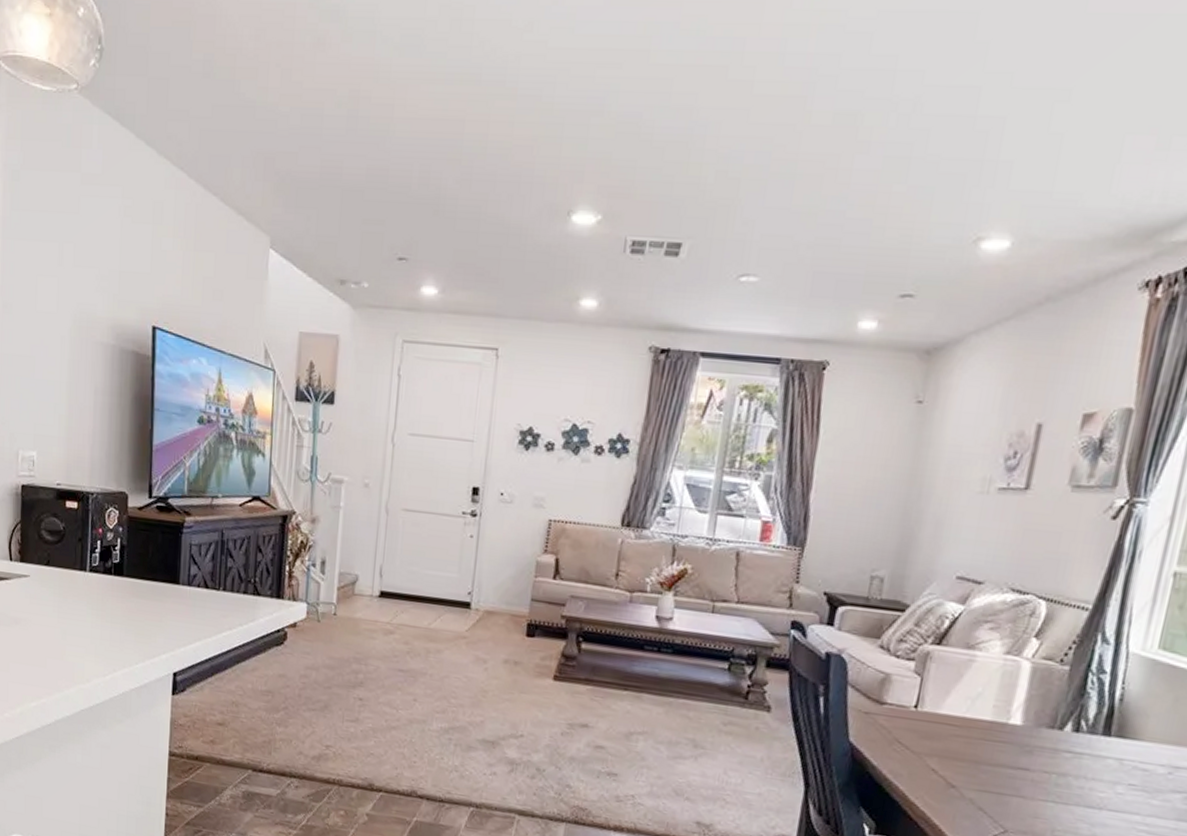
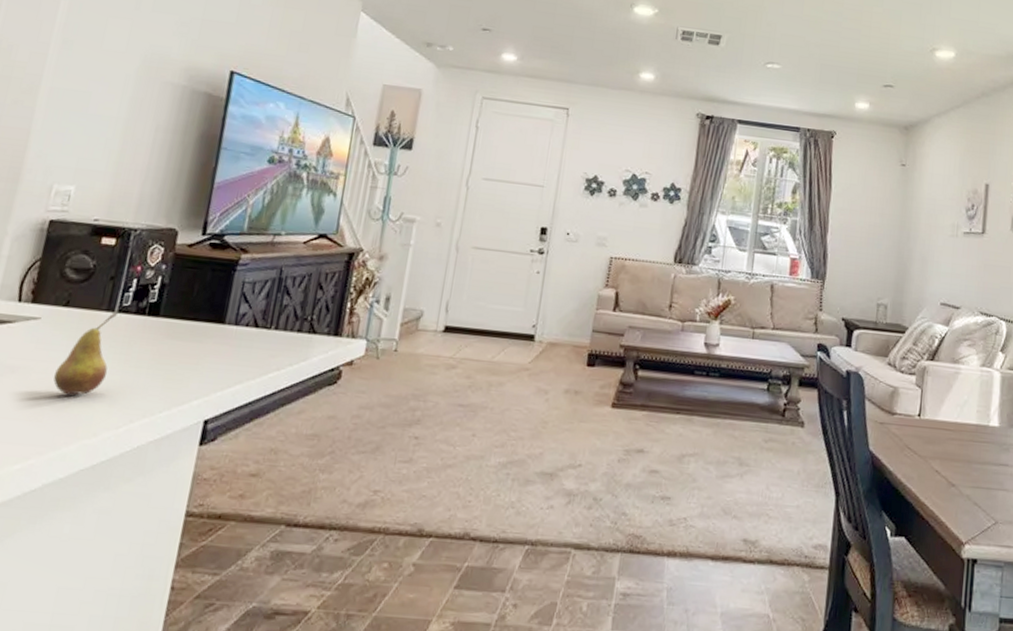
fruit: none [48,571,90,646] -> present [53,312,118,395]

